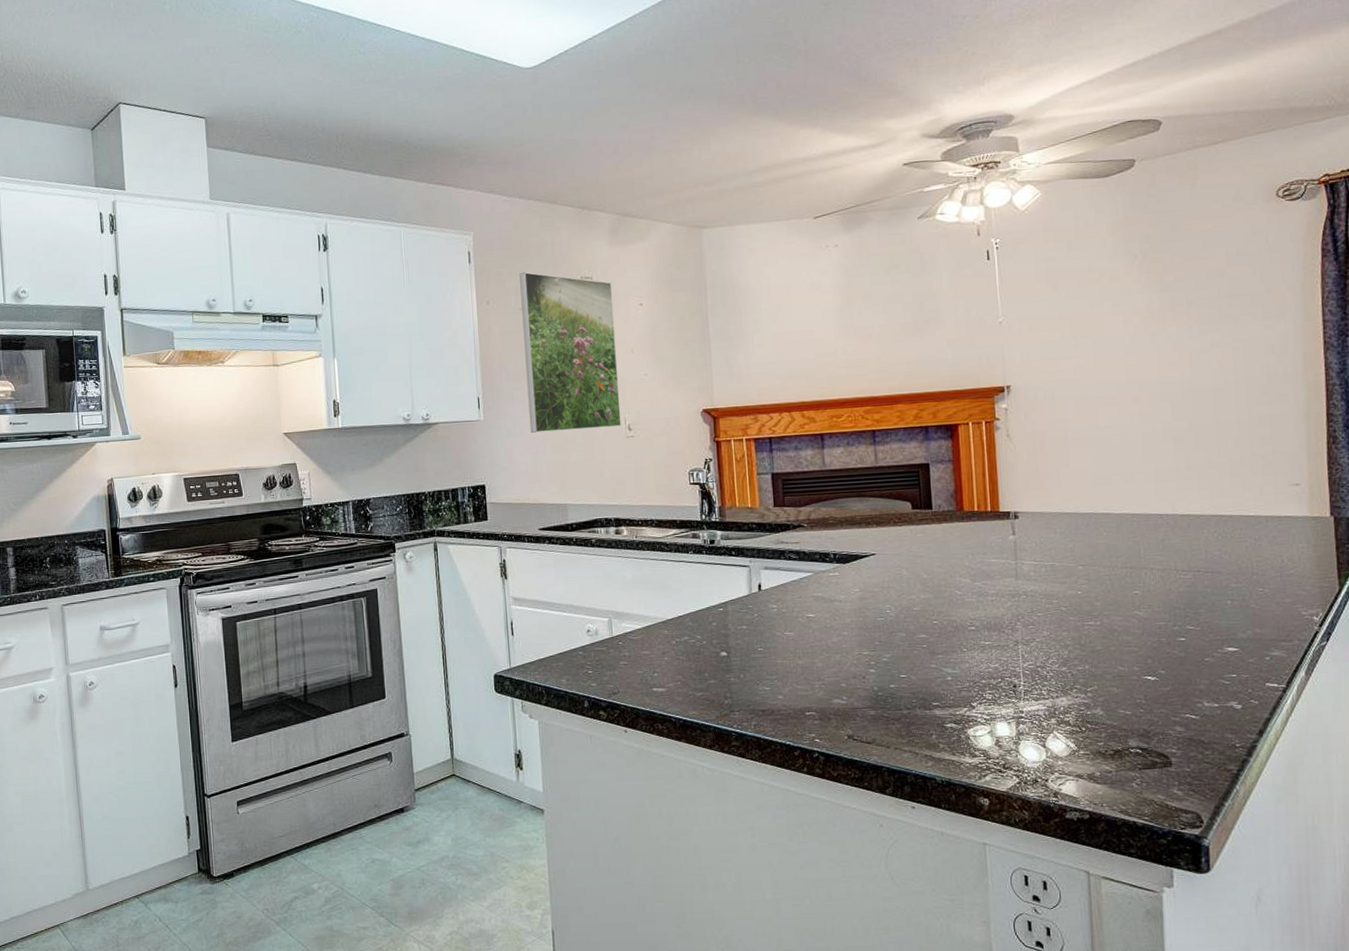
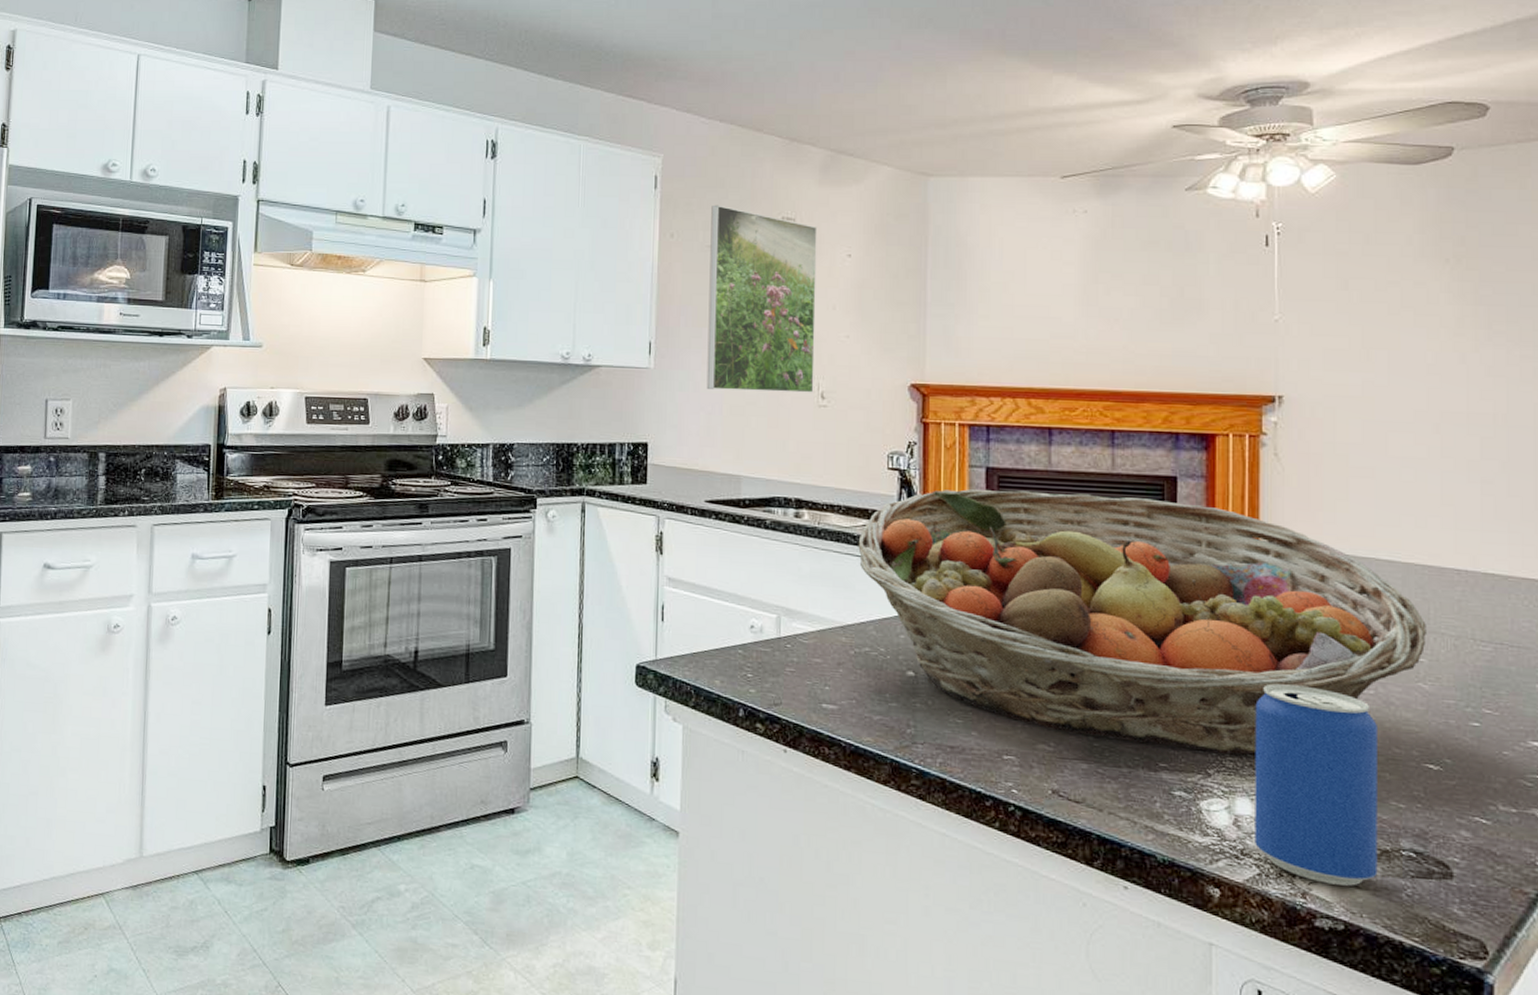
fruit basket: none [670,484,1139,689] -> present [858,489,1426,755]
beverage can: none [1006,624,1113,783] -> present [1255,683,1378,886]

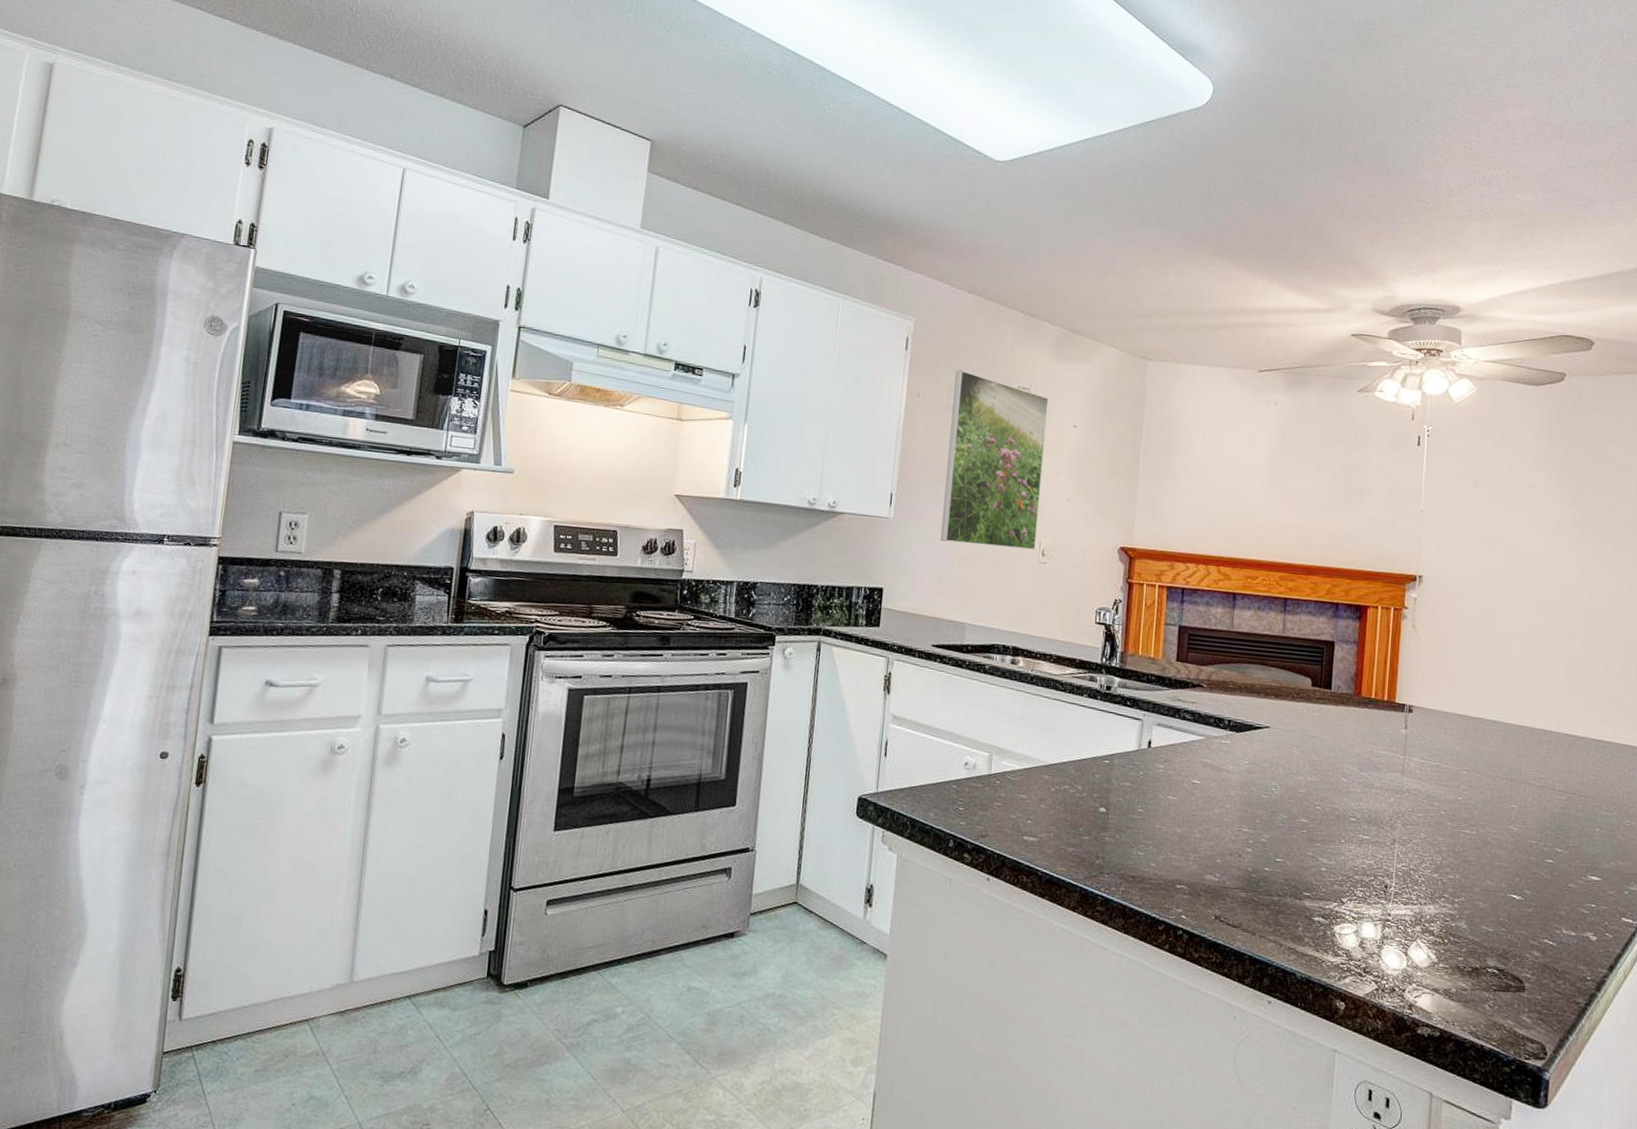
fruit basket: present [858,489,1426,755] -> none [1064,644,1519,886]
beverage can: present [1255,683,1378,886] -> none [1375,824,1476,999]

